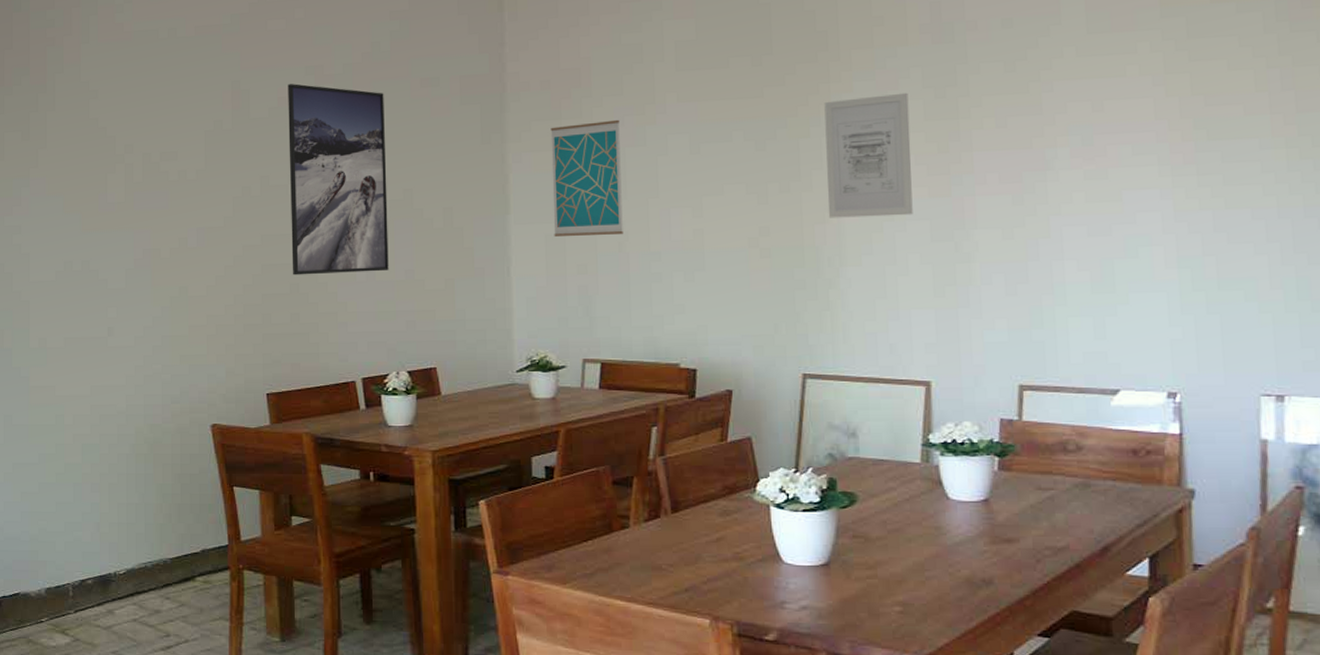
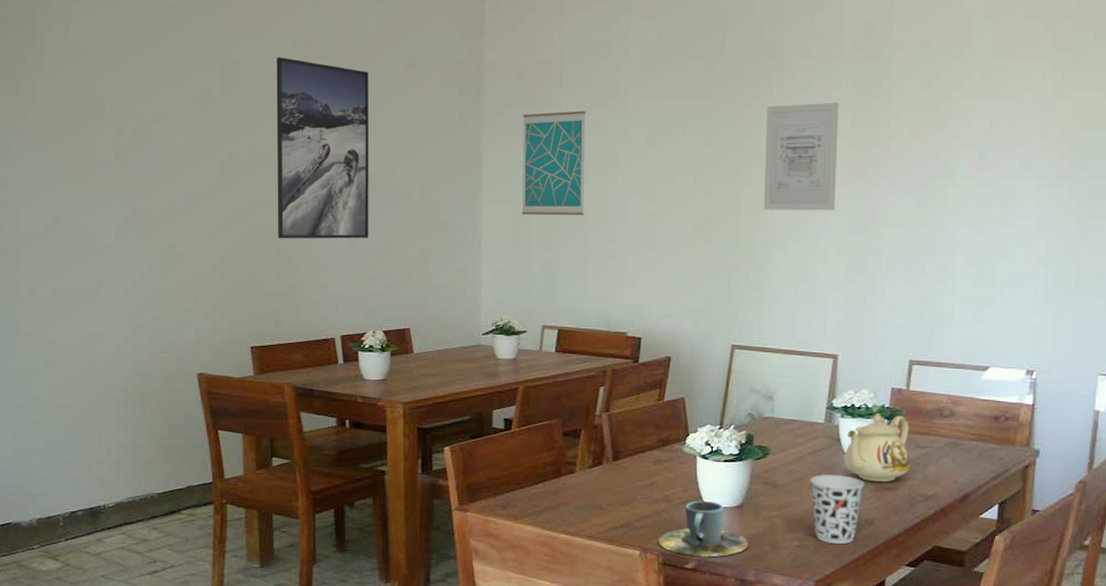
cup: none [730,558,840,627] -> present [658,500,749,557]
cup: none [909,525,977,610] -> present [810,475,865,545]
teapot: none [948,450,1032,533] -> present [843,413,911,483]

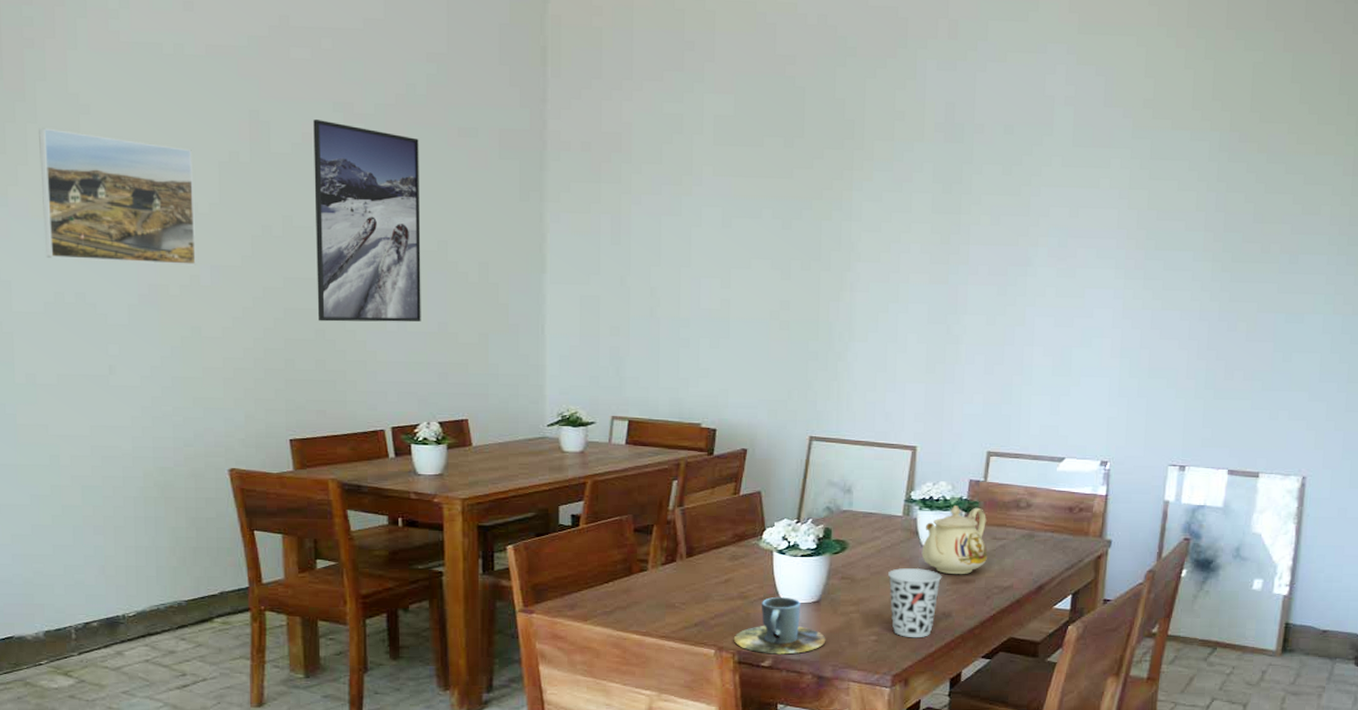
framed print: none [45,72,173,190] -> present [39,128,196,266]
wall art: present [521,110,585,215] -> none [589,187,657,300]
wall art: present [763,102,839,211] -> none [842,185,920,299]

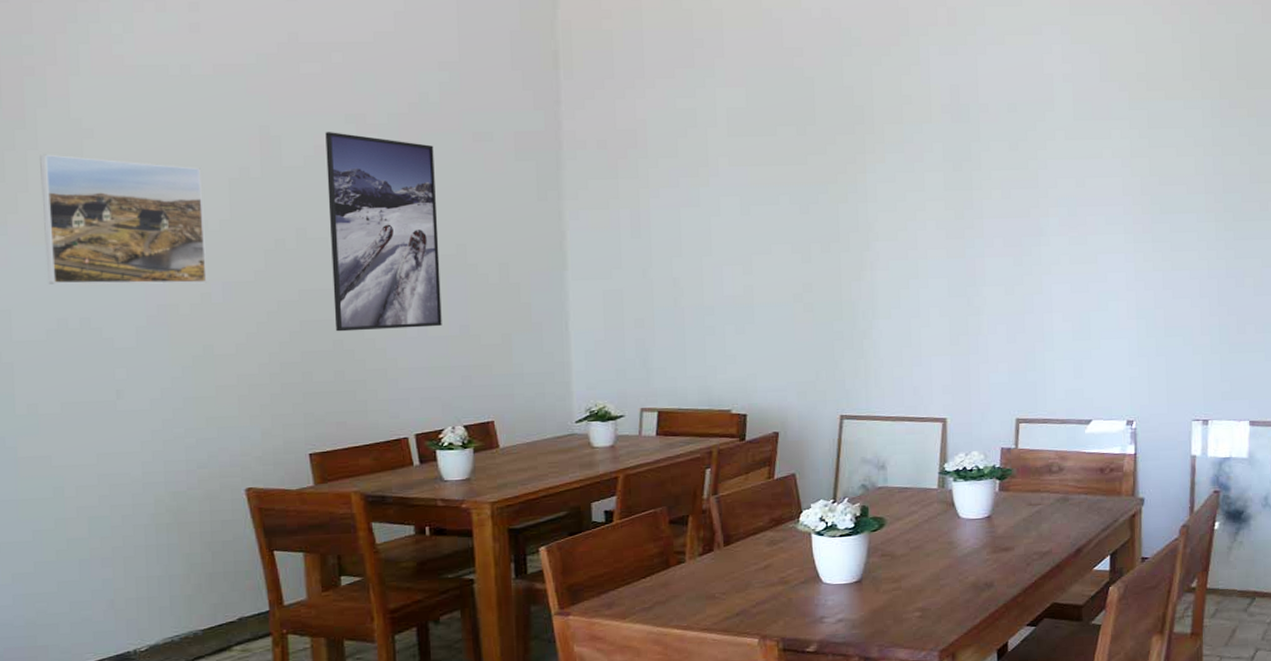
cup: present [733,596,826,655] -> none [776,578,870,639]
cup: present [888,568,942,638] -> none [928,540,981,611]
teapot: present [921,506,987,575] -> none [959,474,1024,544]

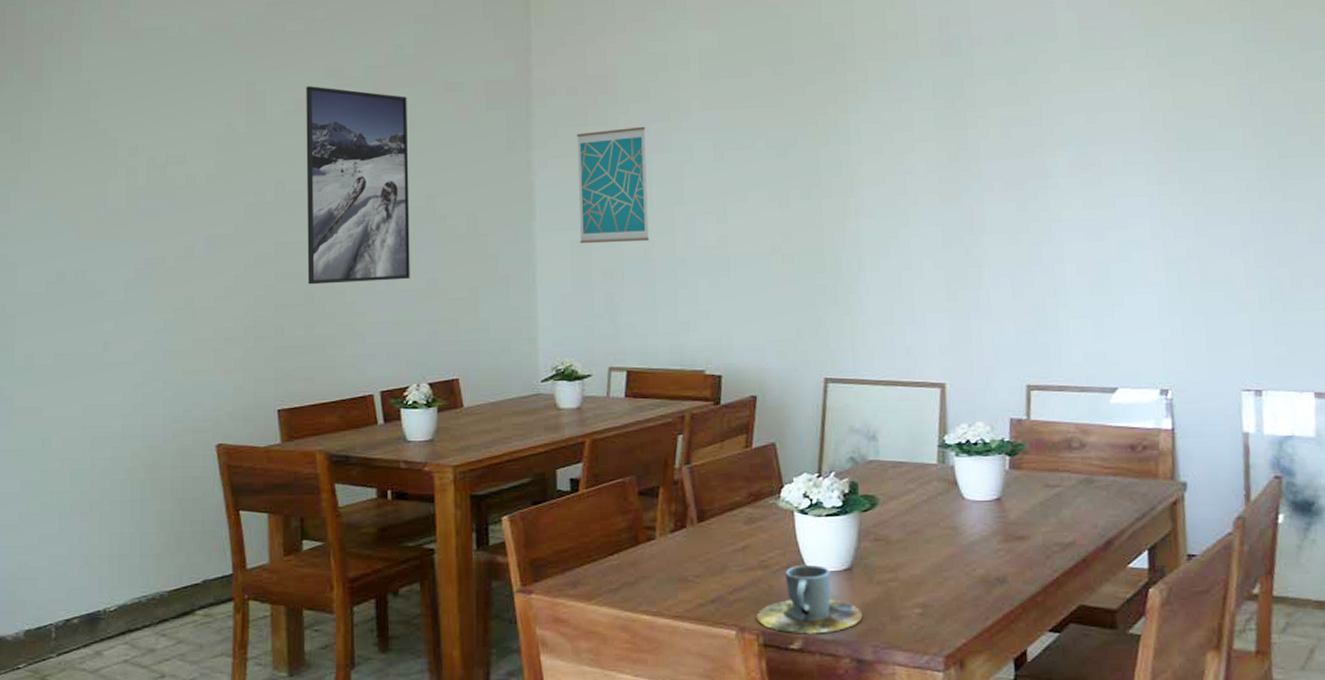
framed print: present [40,154,207,285] -> none [51,114,192,239]
wall art: none [607,180,678,292] -> present [577,126,649,243]
cup: none [776,578,870,639] -> present [756,564,863,634]

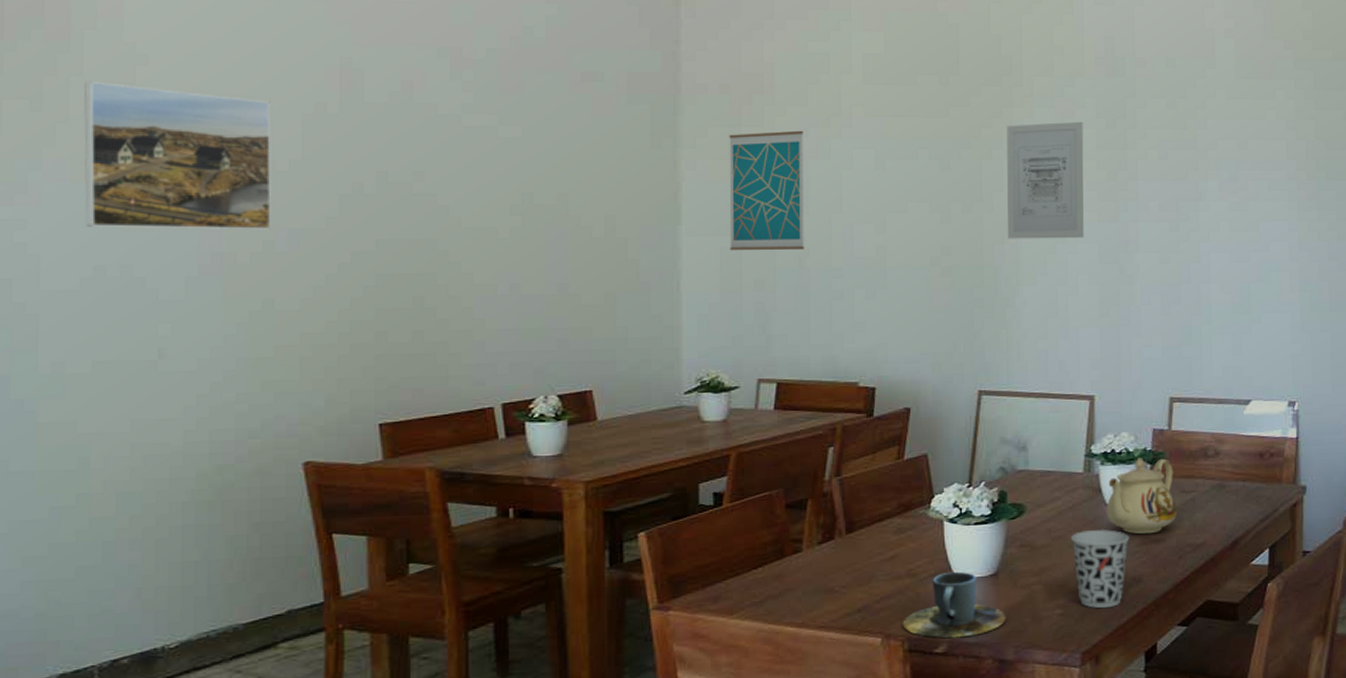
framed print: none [51,114,192,239] -> present [84,81,271,230]
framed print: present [306,86,410,285] -> none [414,66,538,288]
wall art: none [842,103,926,224] -> present [1006,121,1084,239]
cup: none [927,525,991,610] -> present [1071,530,1130,609]
teapot: none [963,449,1041,531] -> present [1106,458,1177,535]

